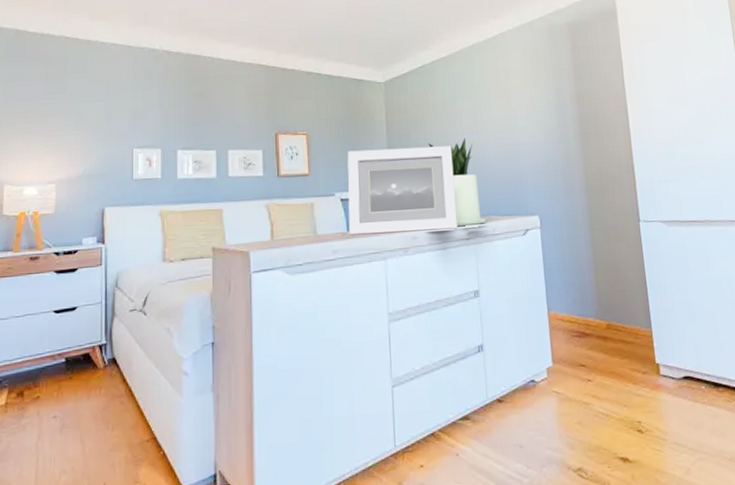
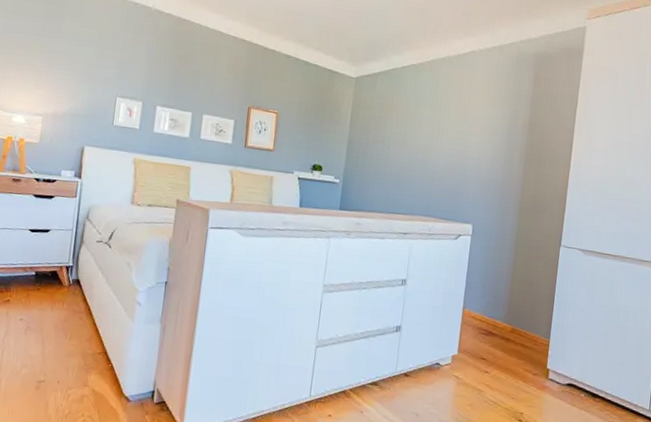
picture frame: present [347,146,458,236] -> none [300,135,407,224]
planter: present [428,137,487,227] -> none [385,141,425,223]

